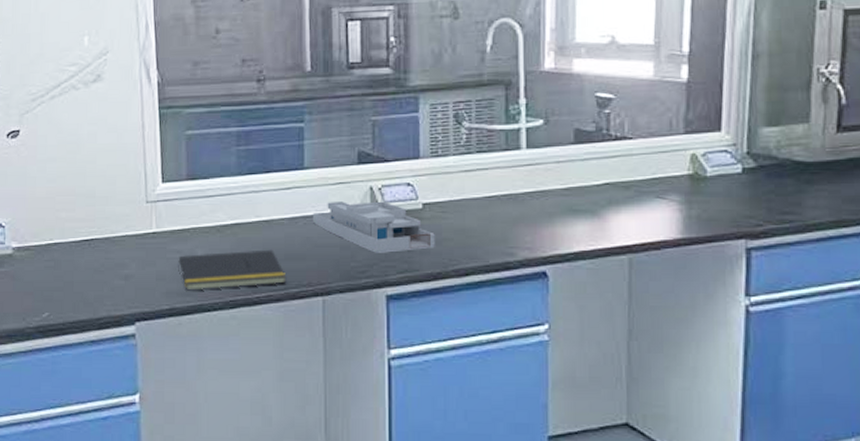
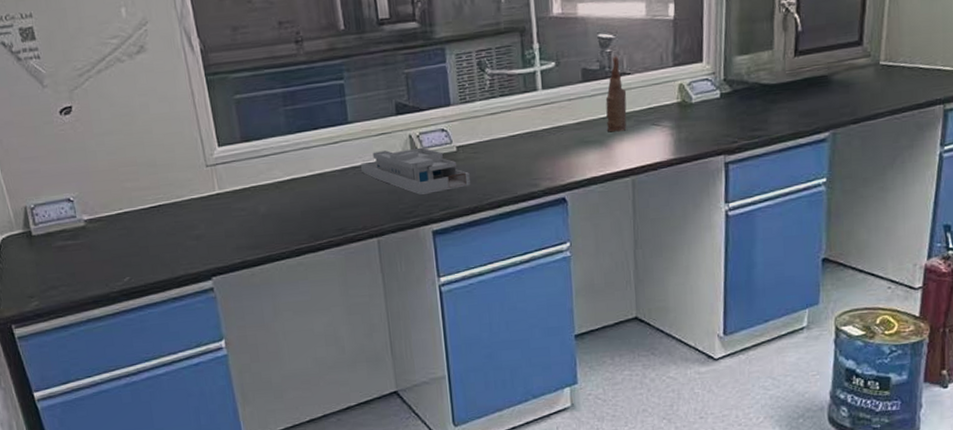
notepad: present [178,249,287,291] -> none [243,200,344,244]
bottle: none [601,118,627,202] -> present [605,56,627,132]

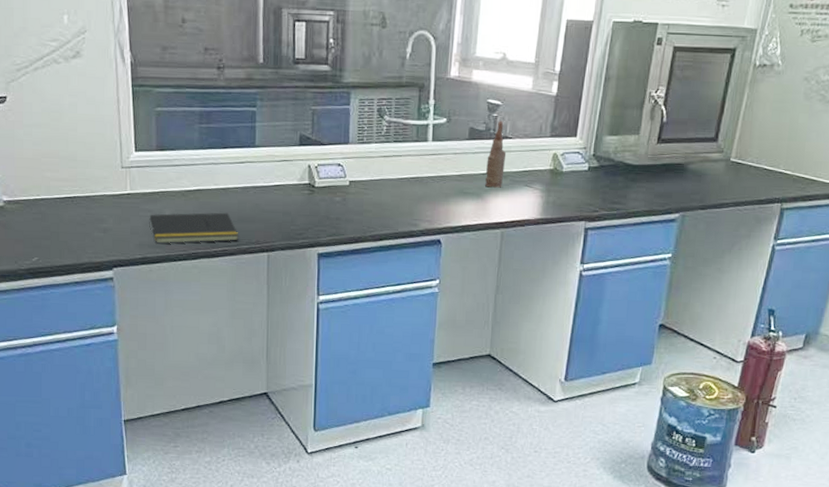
notepad: none [243,200,344,244] -> present [149,212,239,244]
desk organizer: present [361,147,470,195] -> none [262,176,358,220]

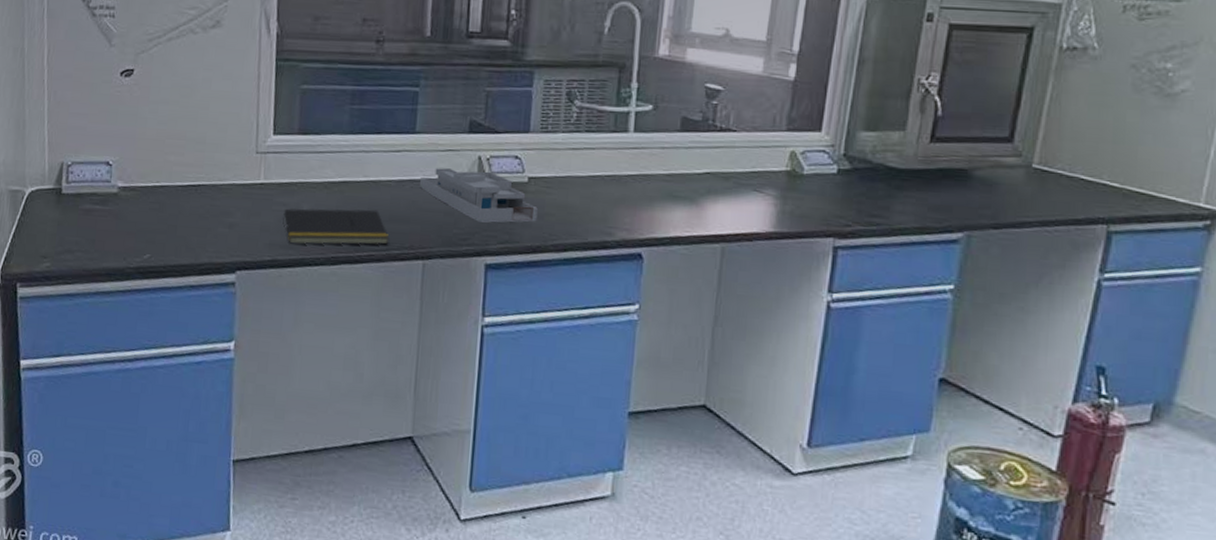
desk organizer: none [262,176,358,220] -> present [420,168,538,223]
bottle: present [485,121,507,188] -> none [701,109,729,192]

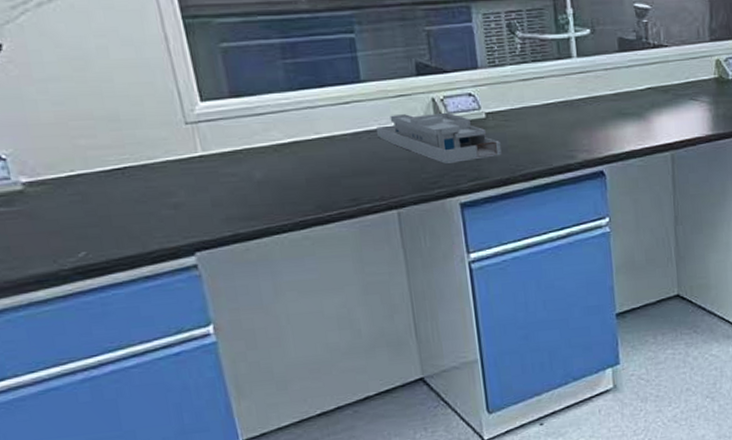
notepad: present [282,208,390,245] -> none [234,166,358,215]

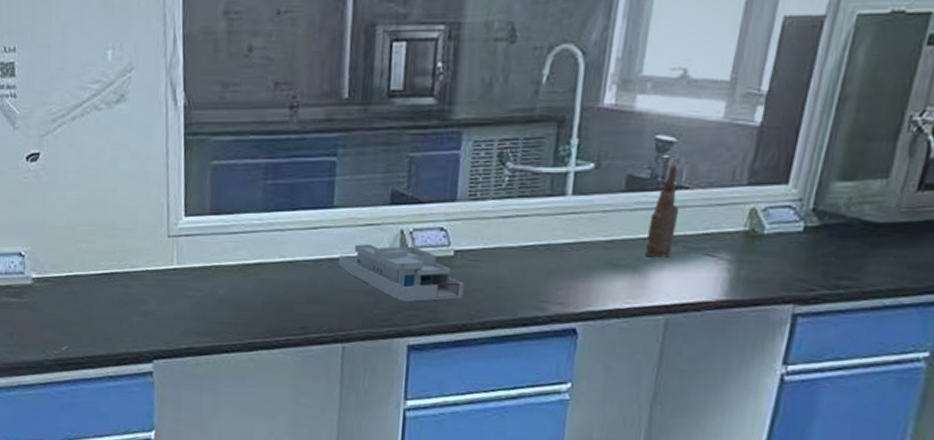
bottle: none [643,27,665,105] -> present [645,164,680,258]

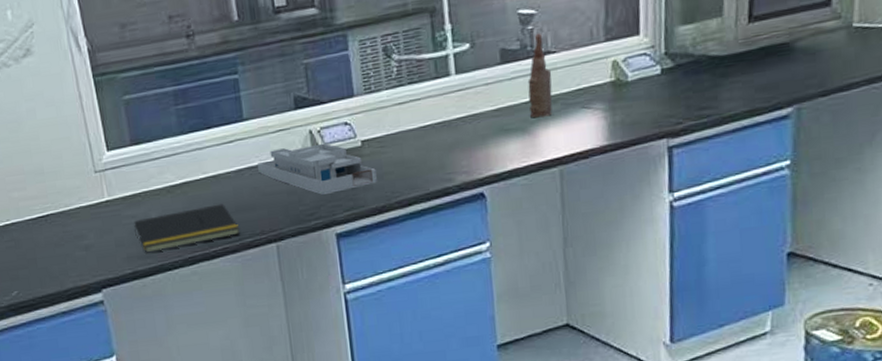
notepad: none [198,292,308,331] -> present [134,203,241,253]

